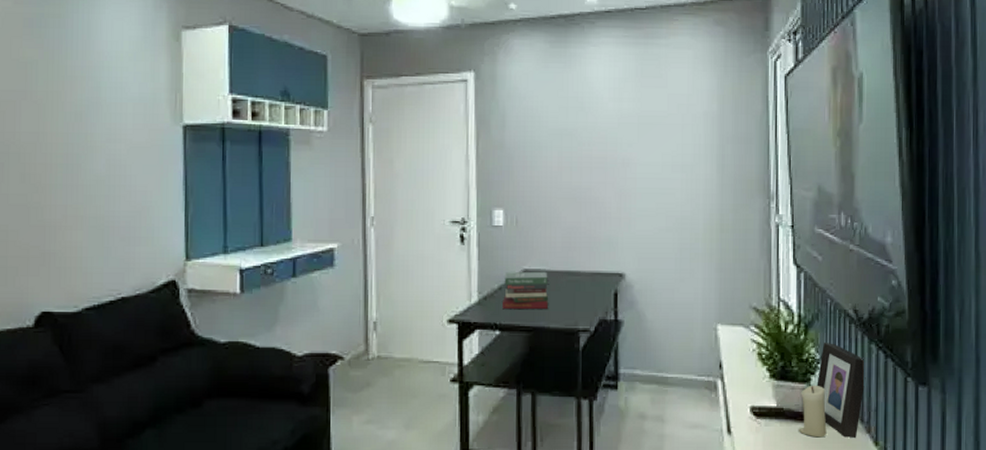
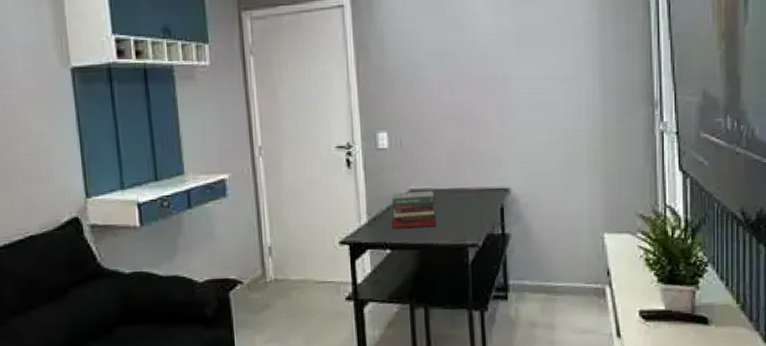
candle: present [798,385,827,438] -> none [687,287,716,337]
picture frame: present [817,343,866,439] -> none [705,245,755,337]

